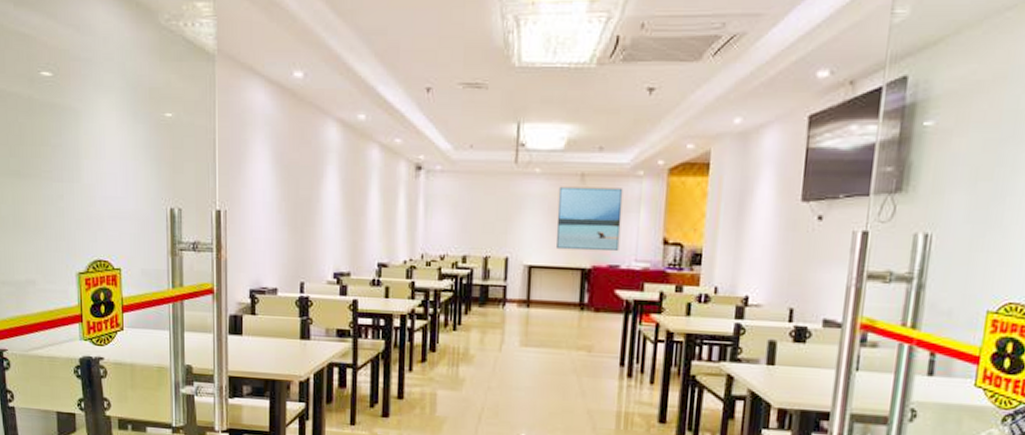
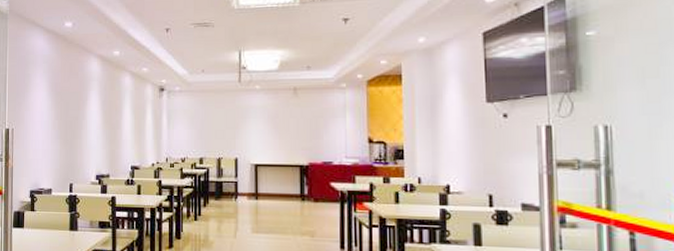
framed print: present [556,186,623,252] -> none [276,98,331,151]

